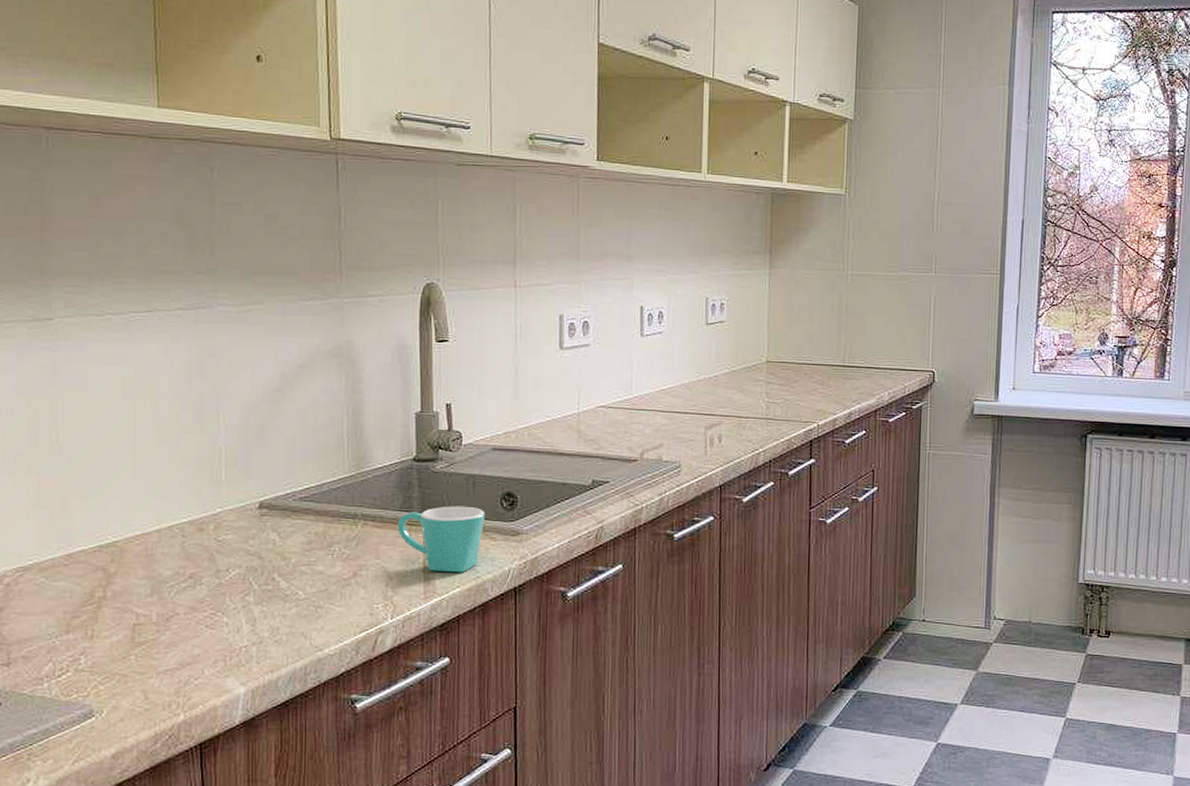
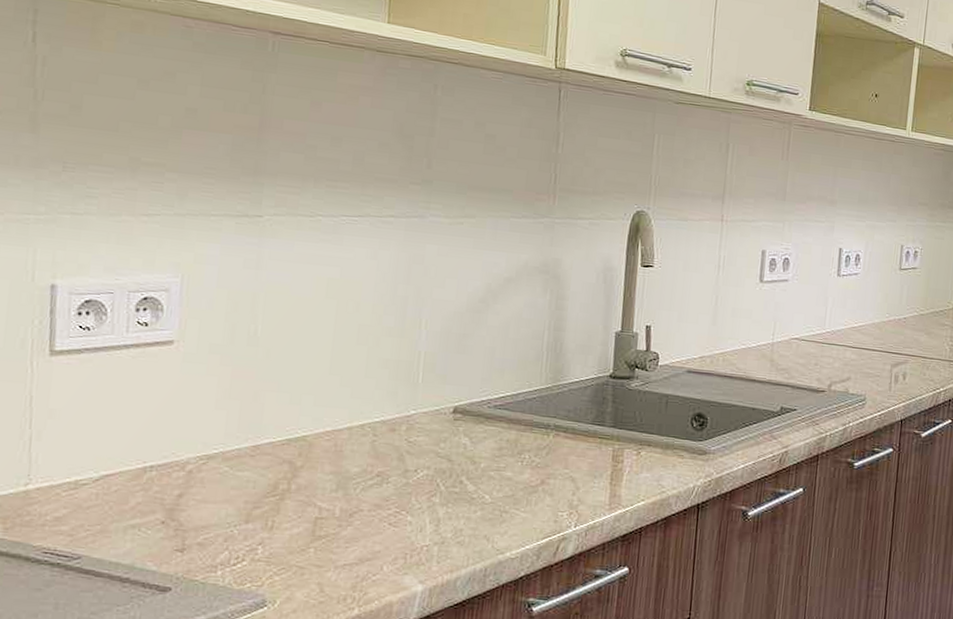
mug: present [398,506,486,573] -> none [588,422,676,487]

